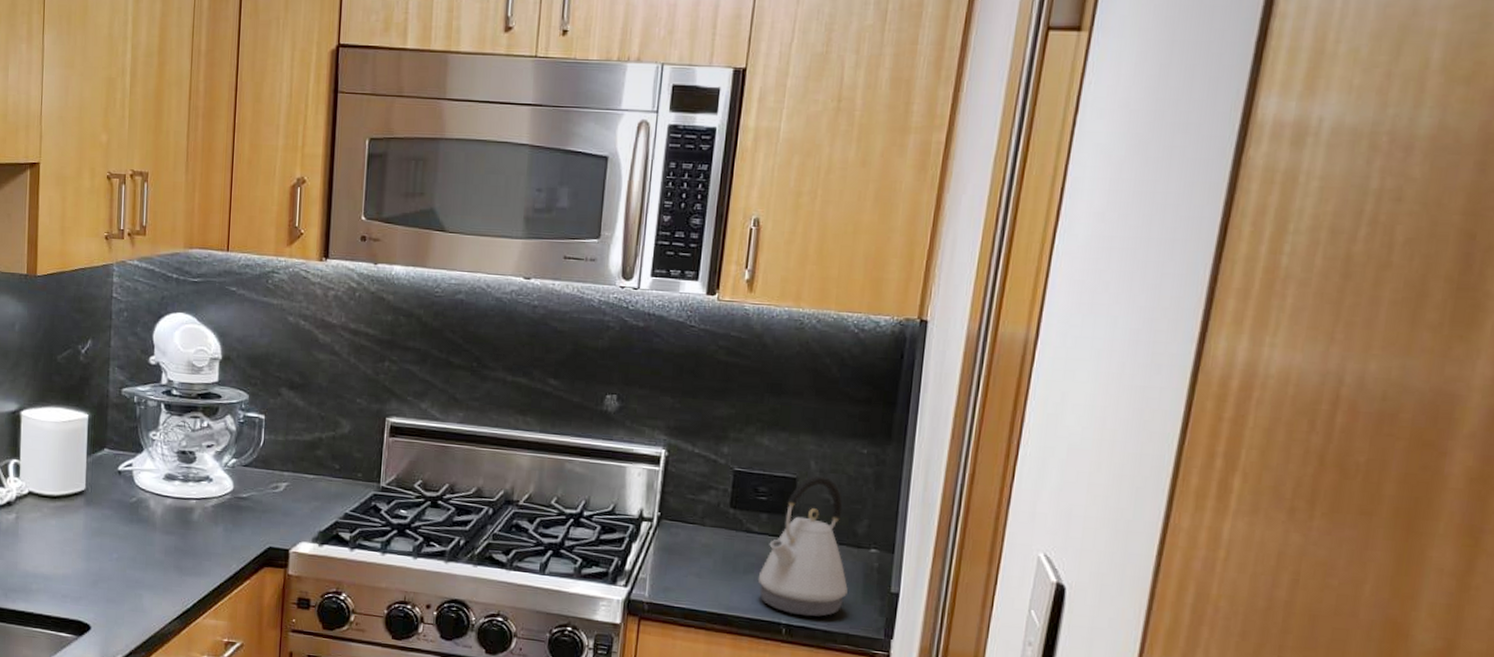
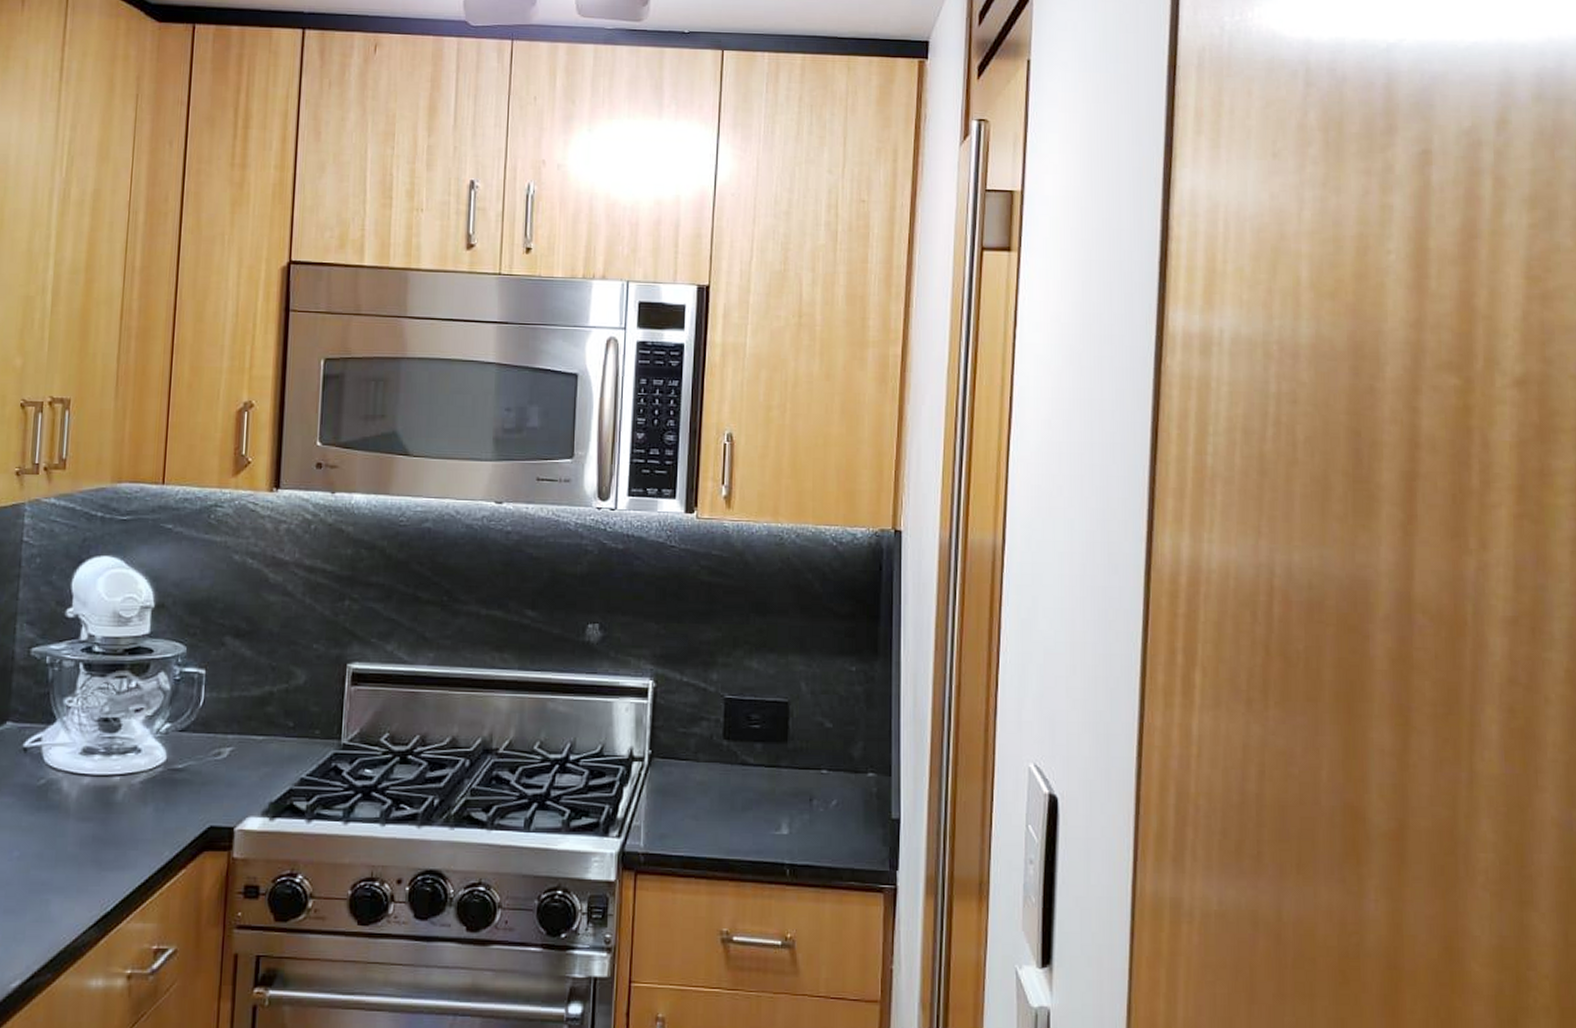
kettle: present [757,475,848,617] -> none [757,697,849,854]

